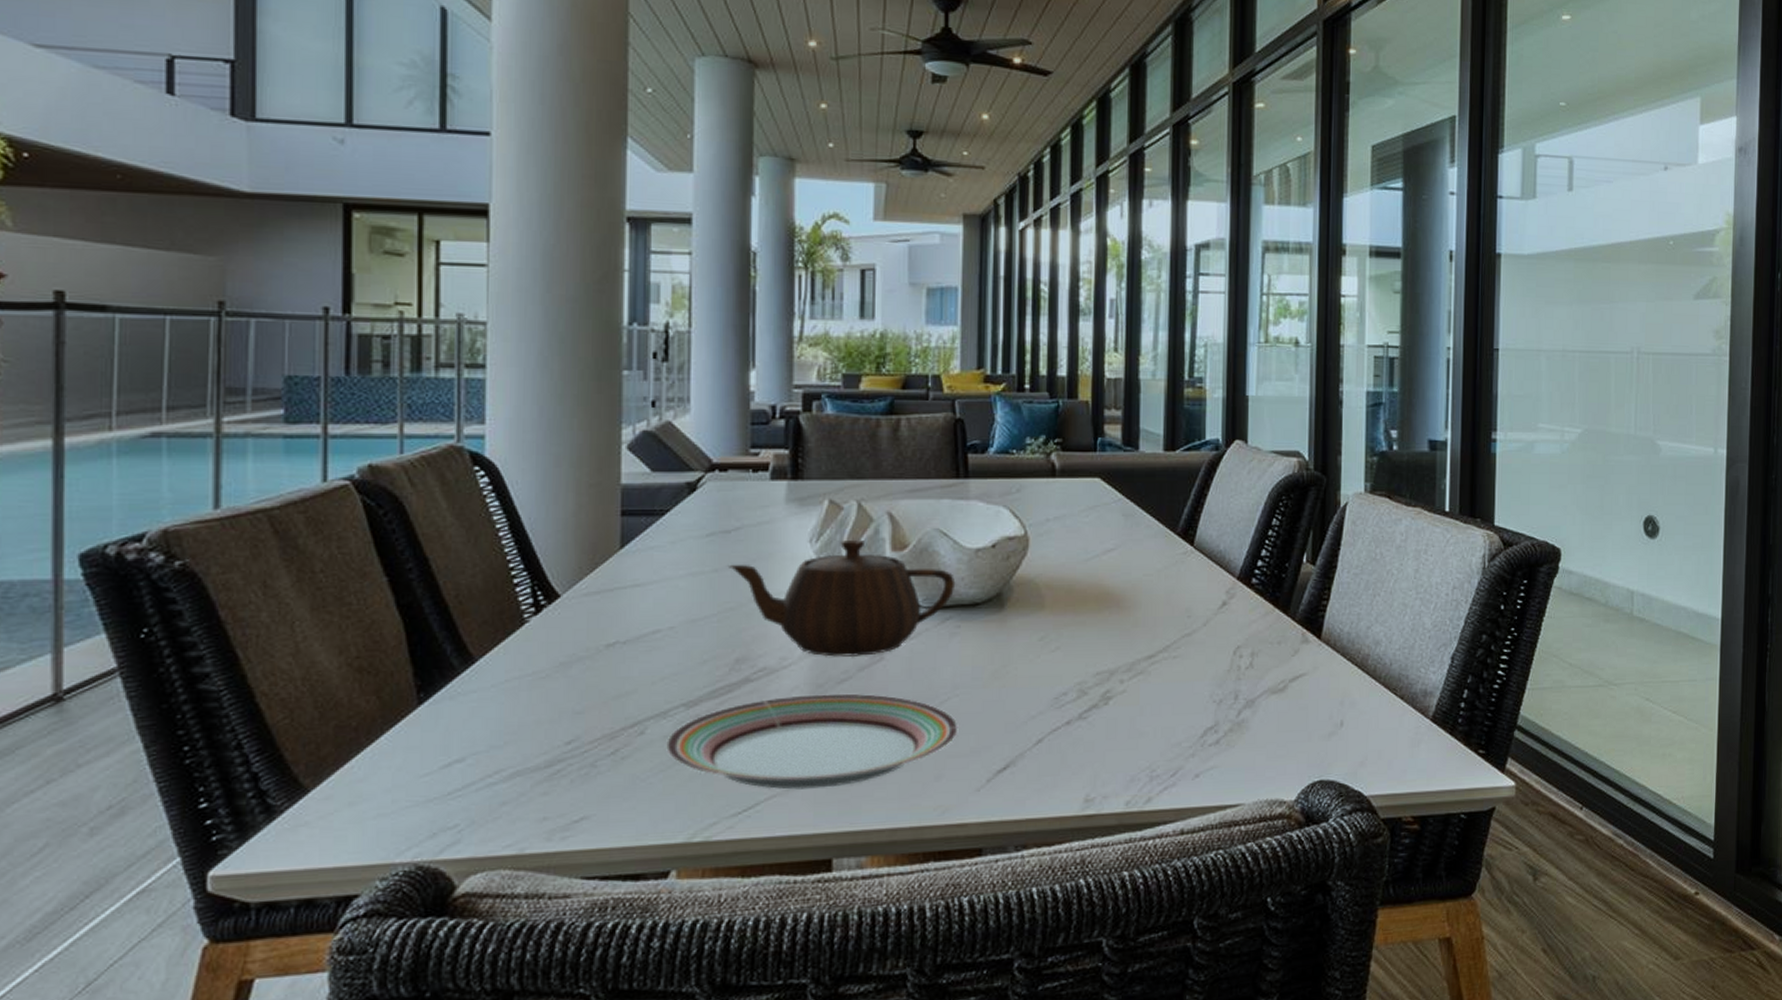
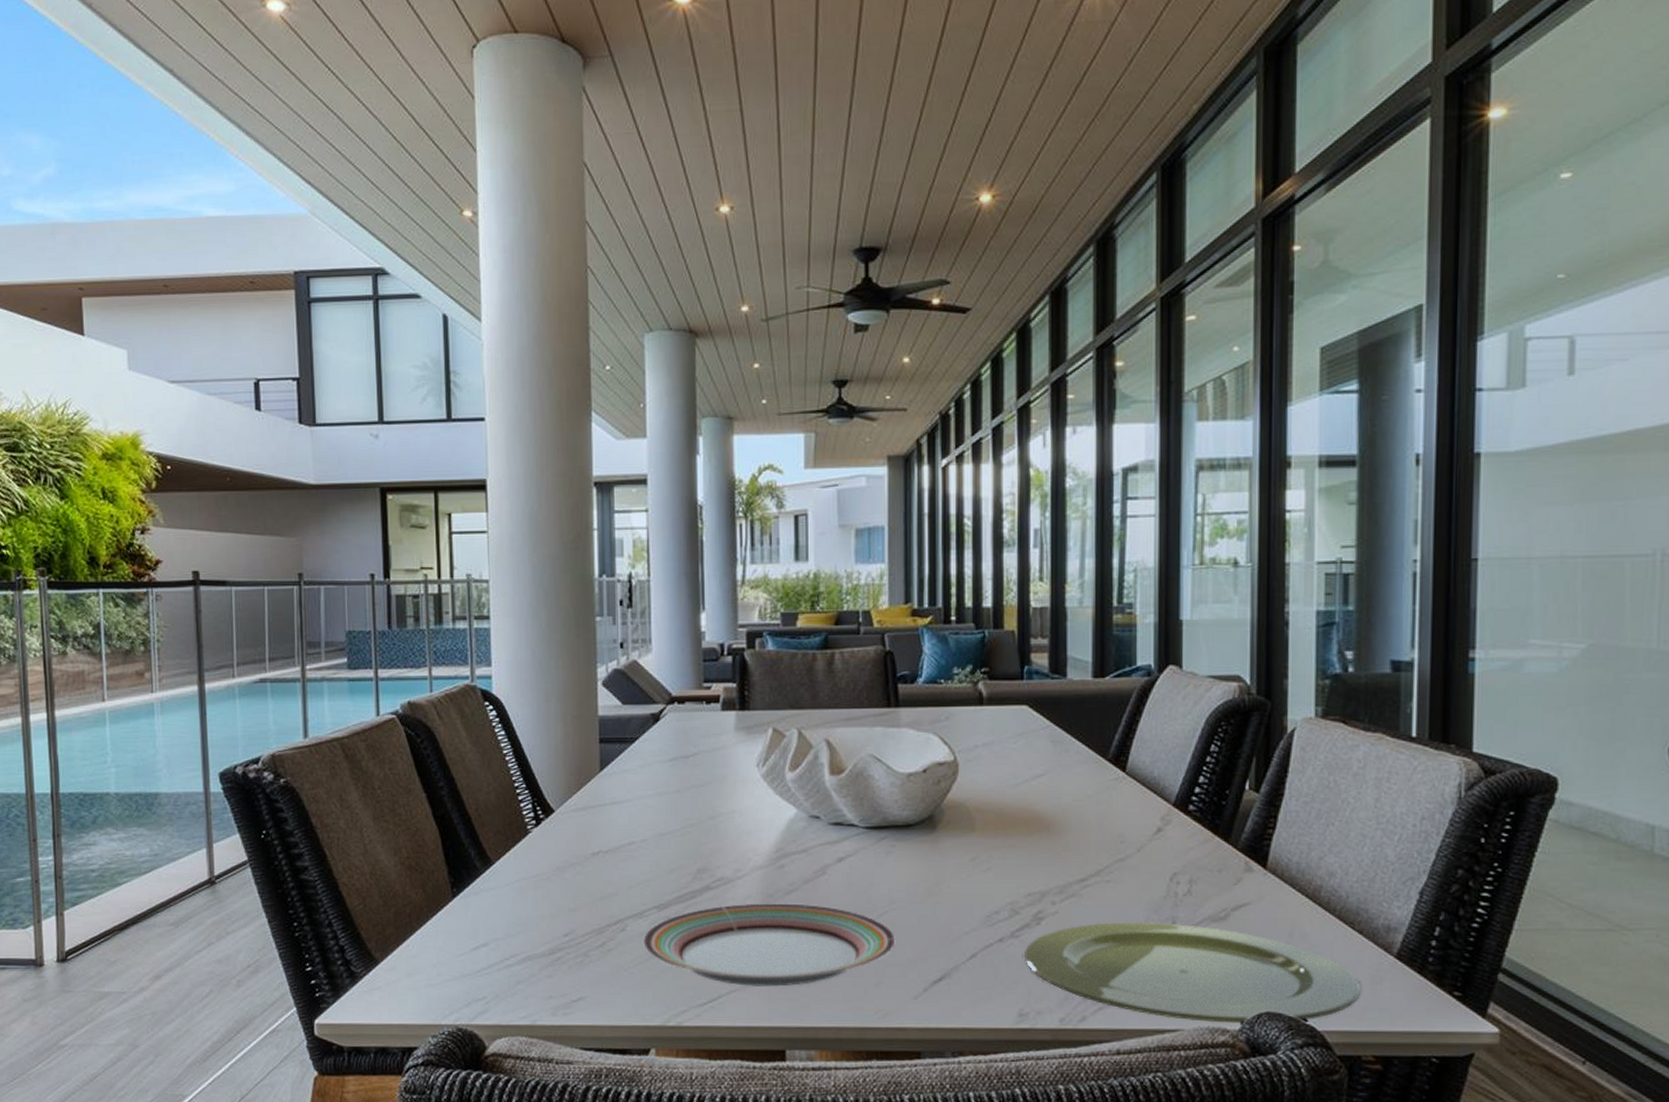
teapot: present [727,539,956,657] -> none [688,764,890,870]
plate: none [1092,696,1401,795] -> present [1025,921,1360,1024]

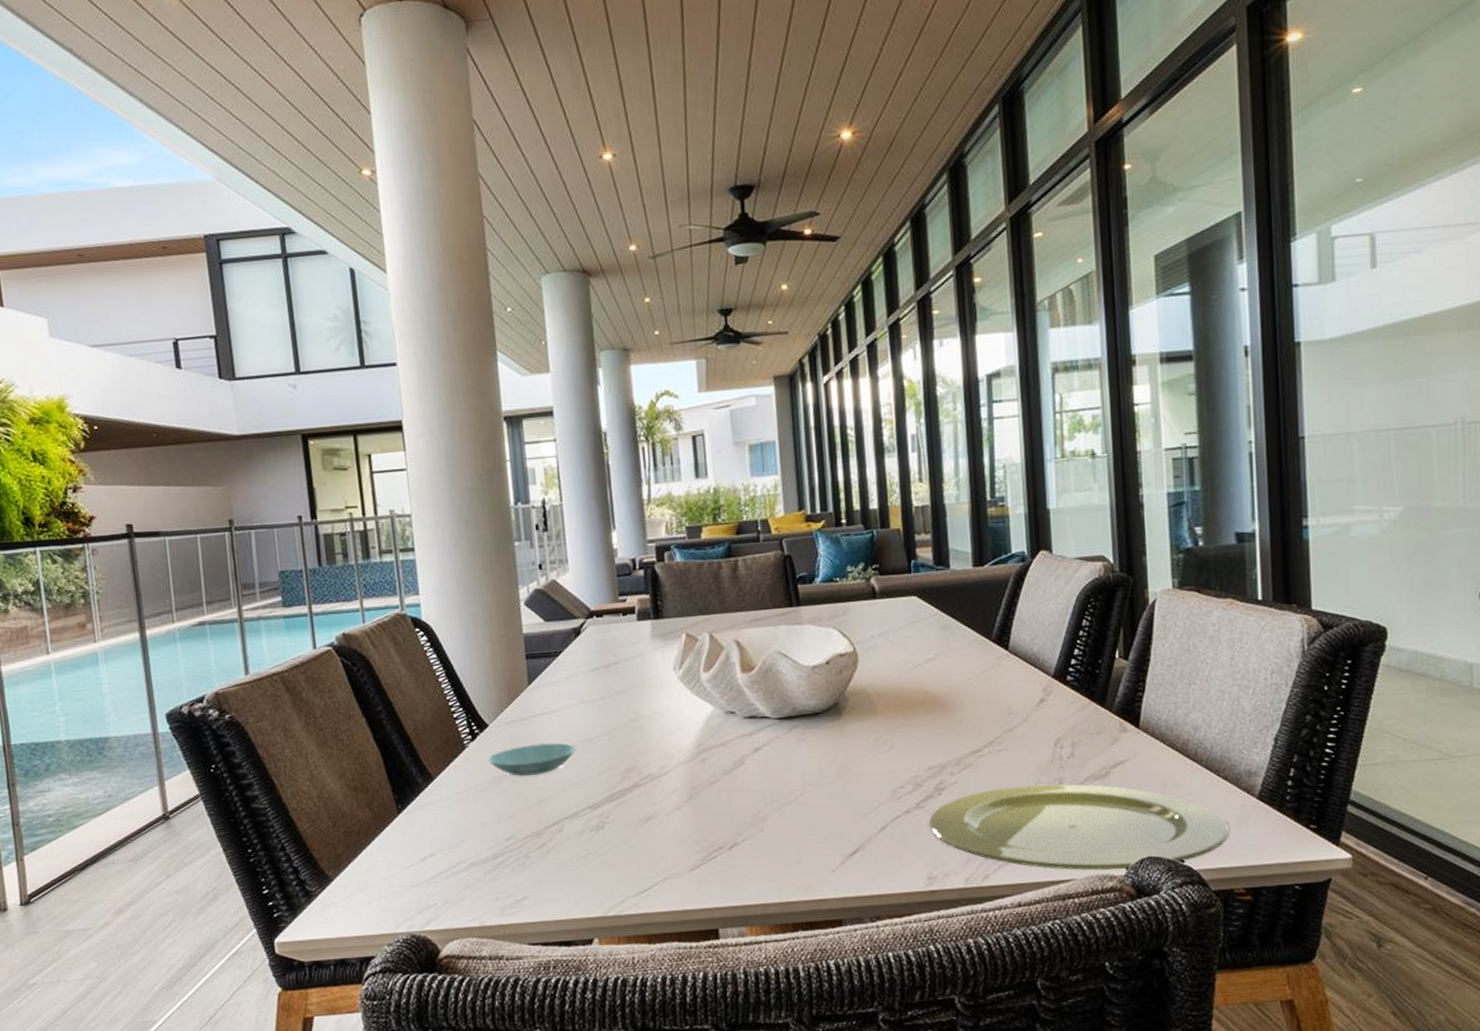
saucer: none [552,834,647,868] -> present [488,742,577,776]
plate: present [643,903,896,987] -> none [579,793,813,873]

